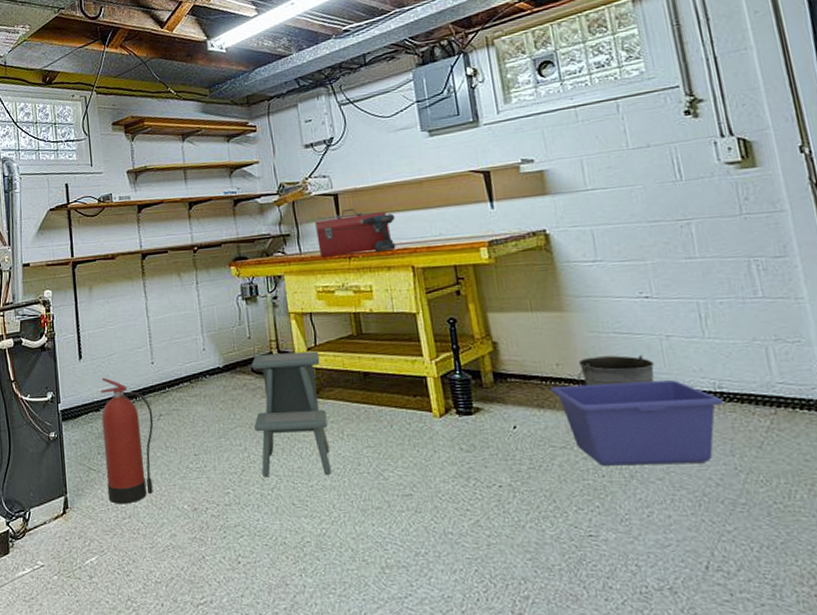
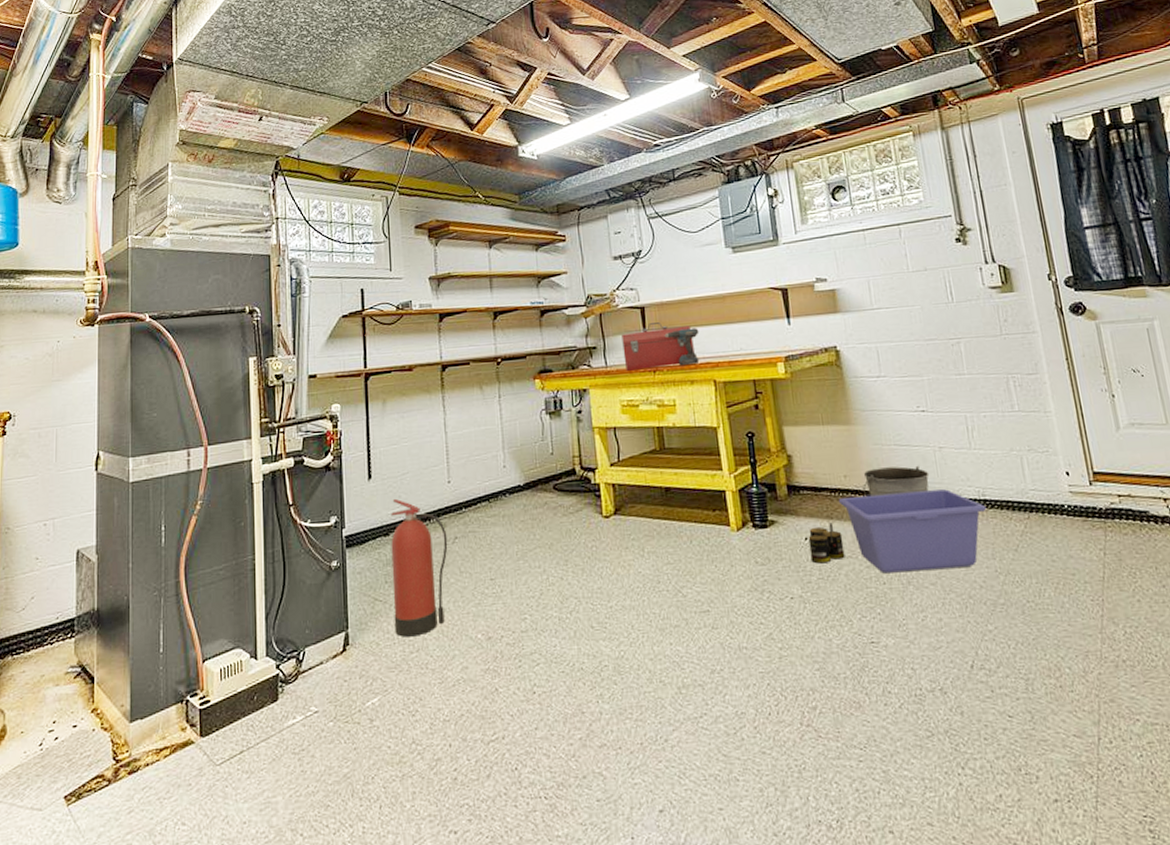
step stool: present [252,351,332,477] -> none [554,466,631,600]
paint can: none [517,411,559,453] -> present [808,522,845,564]

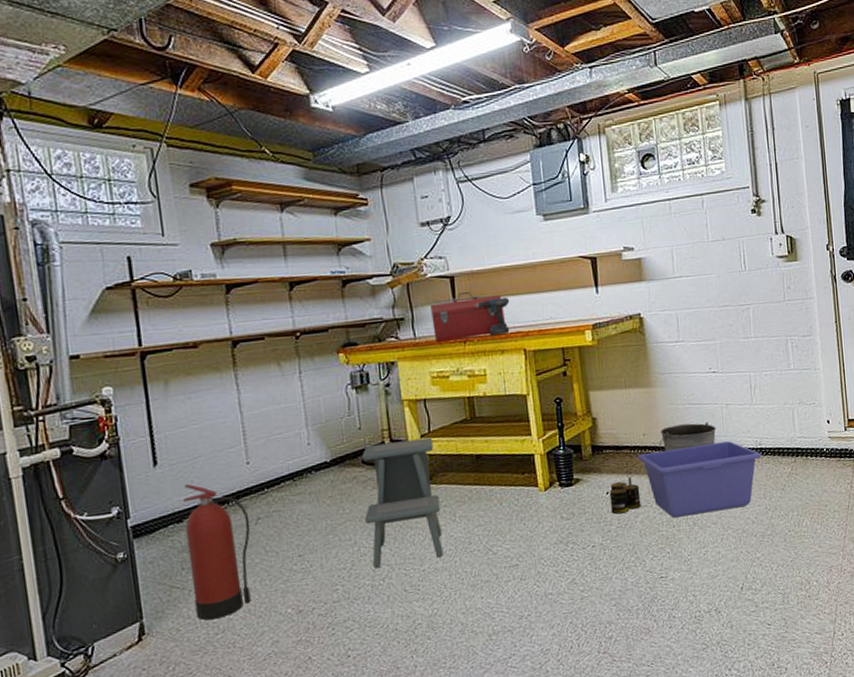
step stool: none [554,466,631,600] -> present [362,437,444,569]

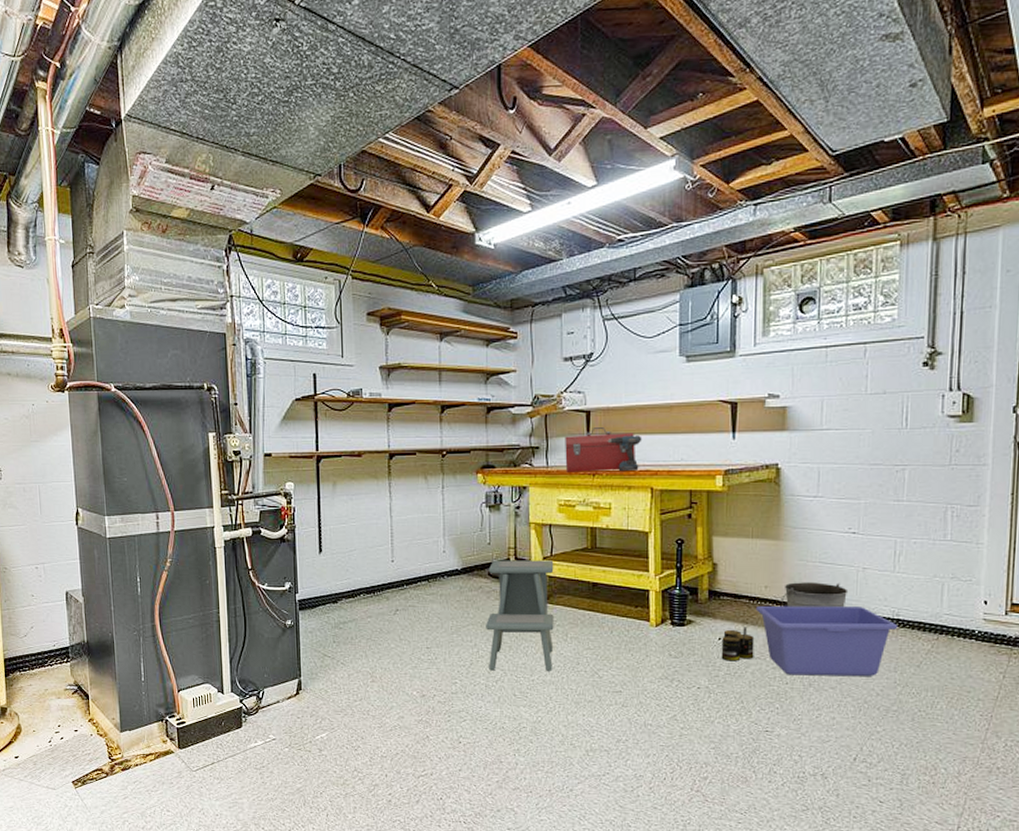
fire extinguisher: present [183,483,251,621] -> none [339,571,390,688]

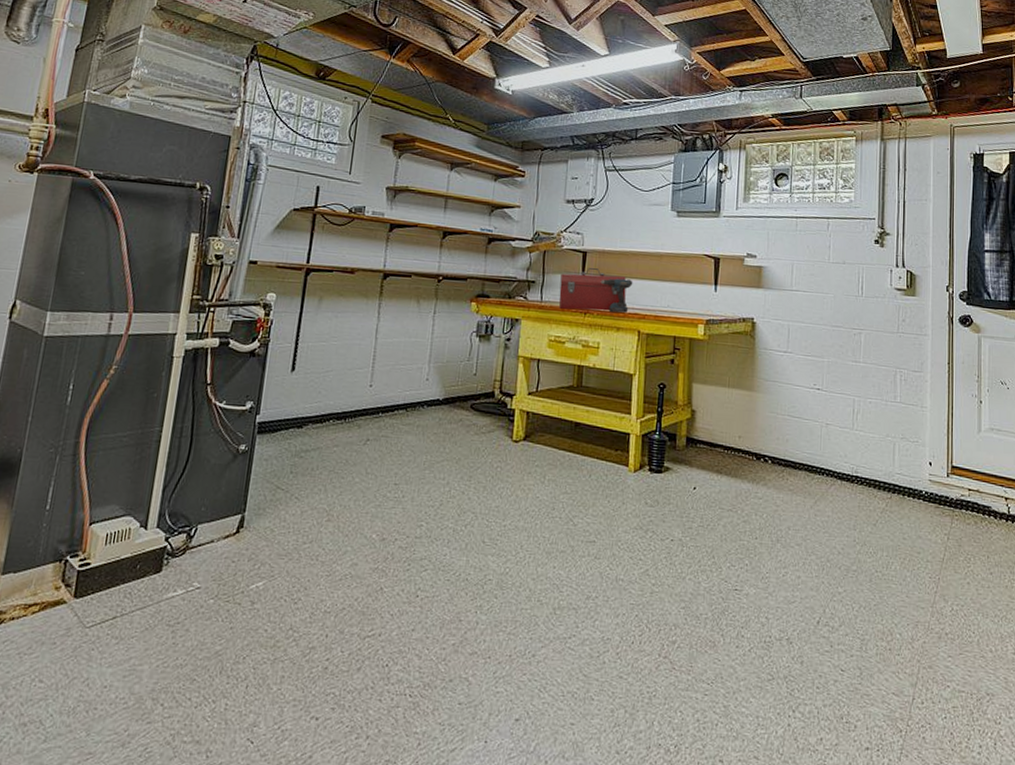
step stool: present [486,560,554,671] -> none [459,392,539,516]
paint can: present [721,627,755,662] -> none [695,476,727,513]
storage bin: present [755,605,898,677] -> none [729,455,857,533]
bucket: present [782,582,849,608] -> none [753,434,813,462]

